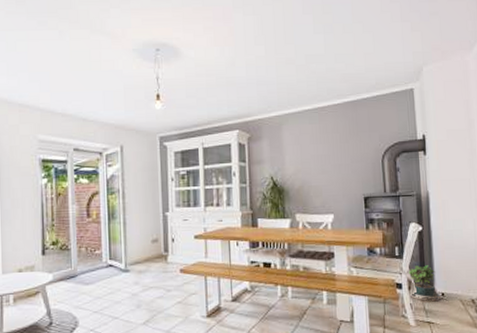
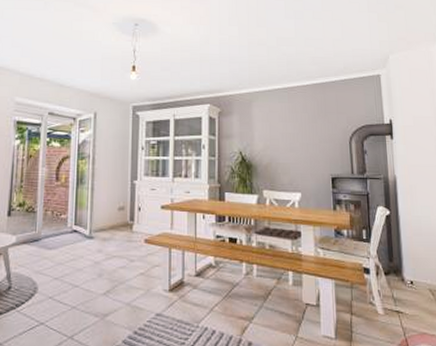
potted plant: present [408,265,442,302] -> none [376,251,410,290]

